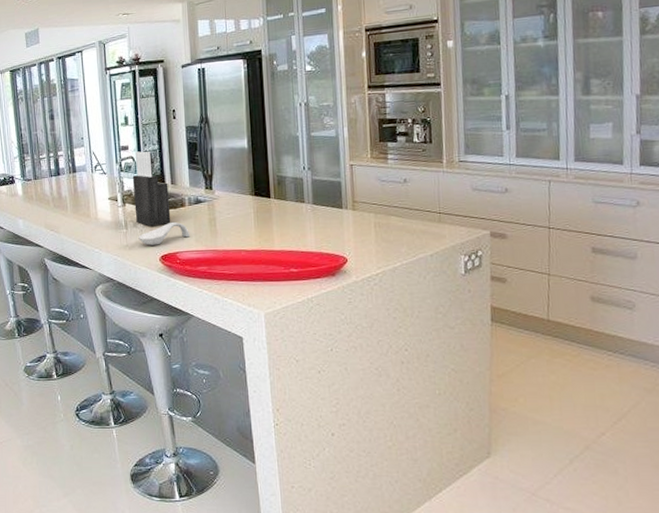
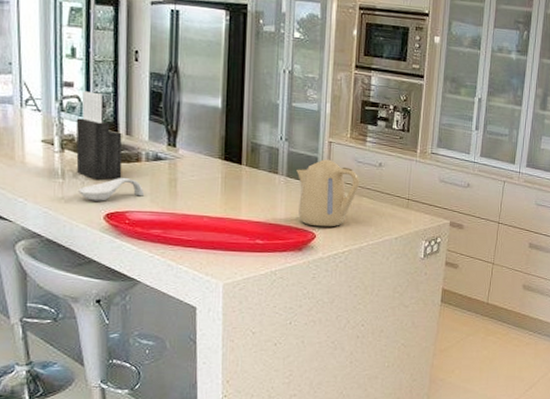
kettle: none [322,182,386,251] -> present [296,159,360,227]

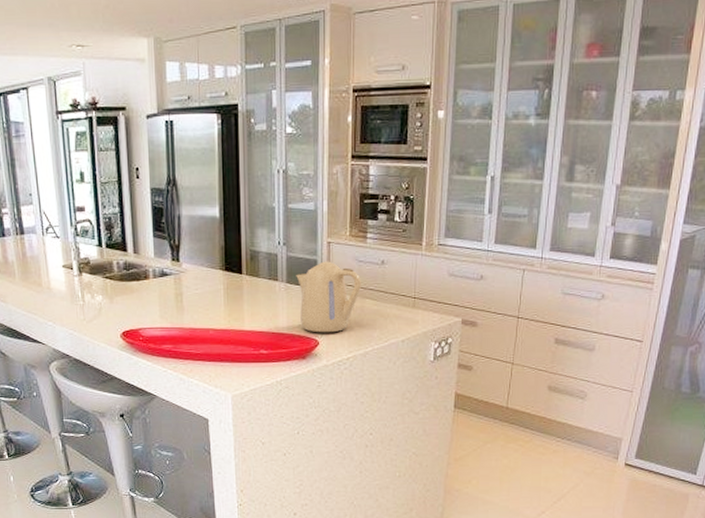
knife block: present [76,91,122,180] -> none [89,214,133,299]
spoon rest: present [78,178,144,201] -> none [97,296,153,320]

